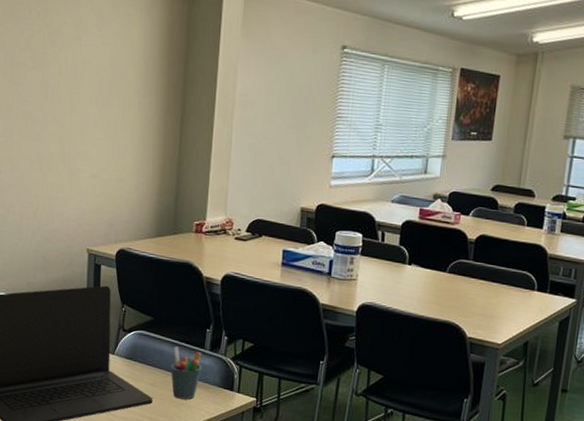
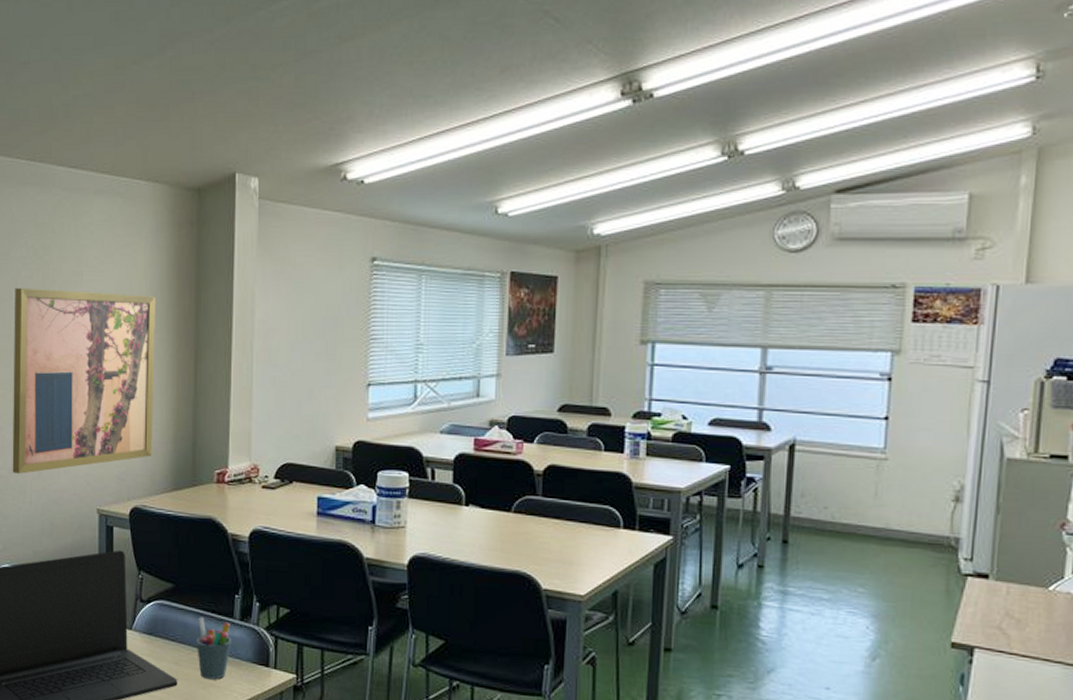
wall art: none [10,45,148,214] -> present [12,287,157,474]

